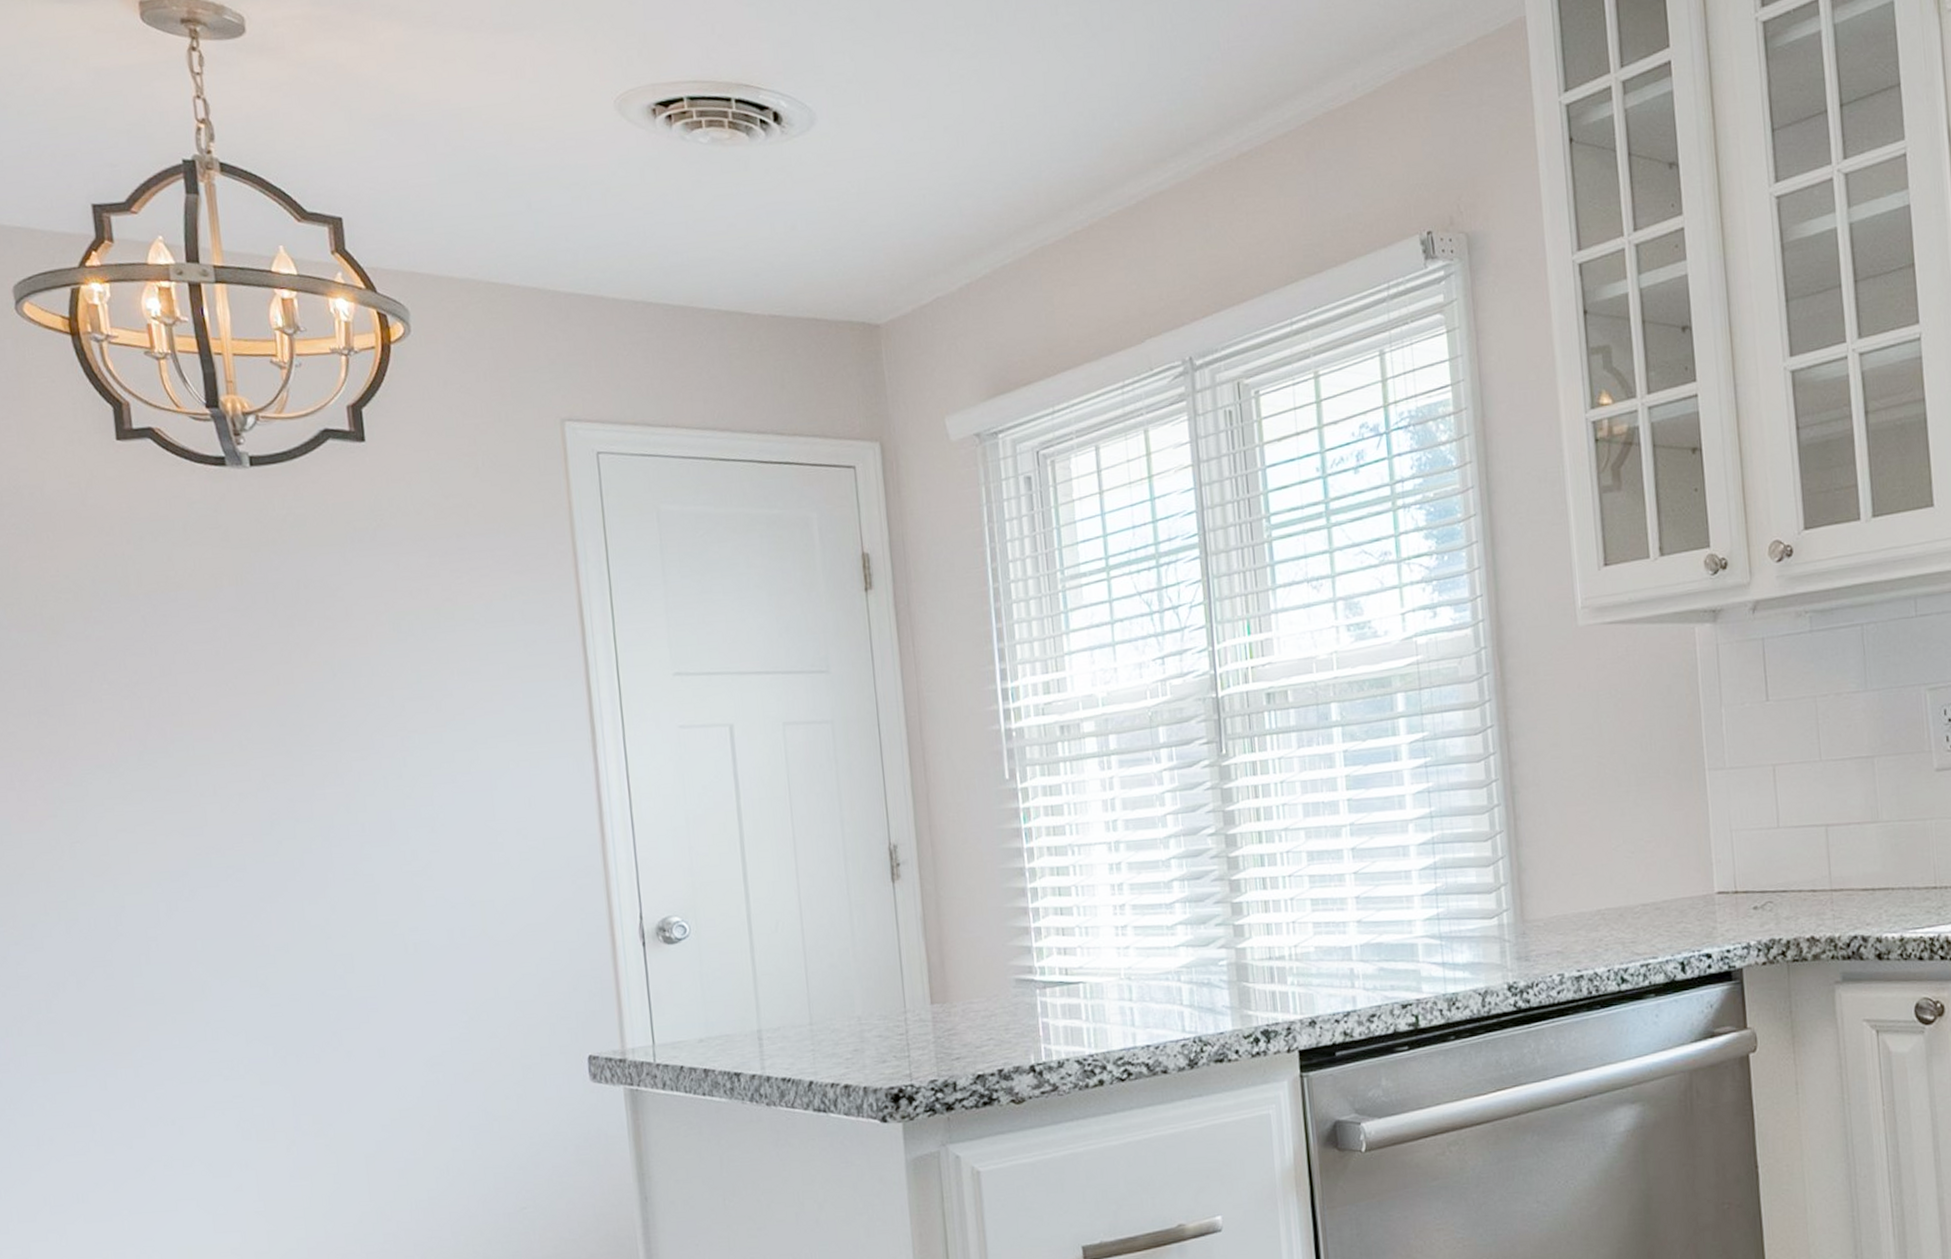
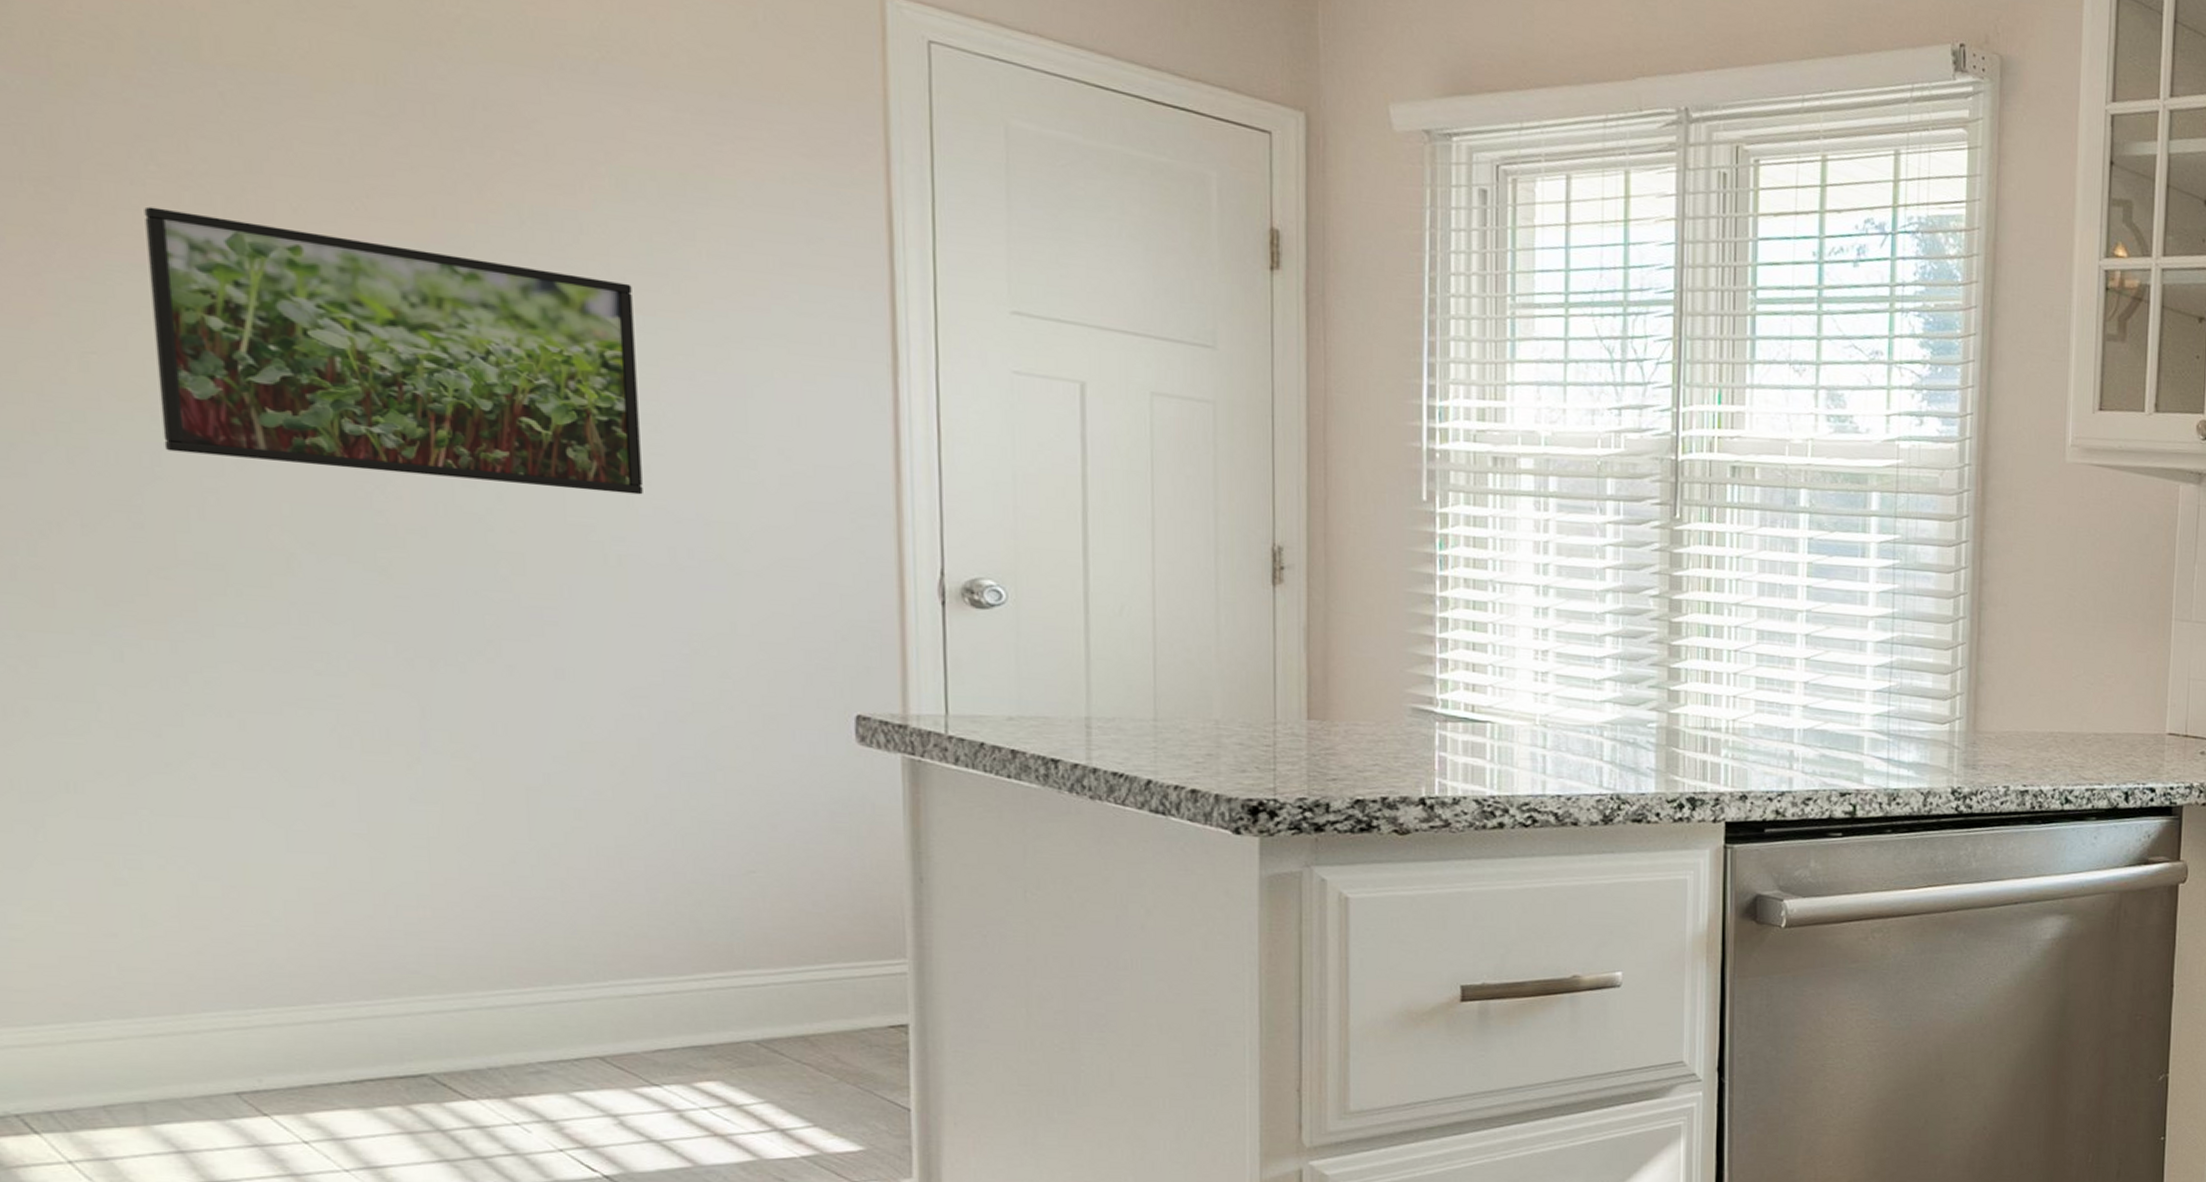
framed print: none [102,710,428,912] -> present [144,206,643,495]

